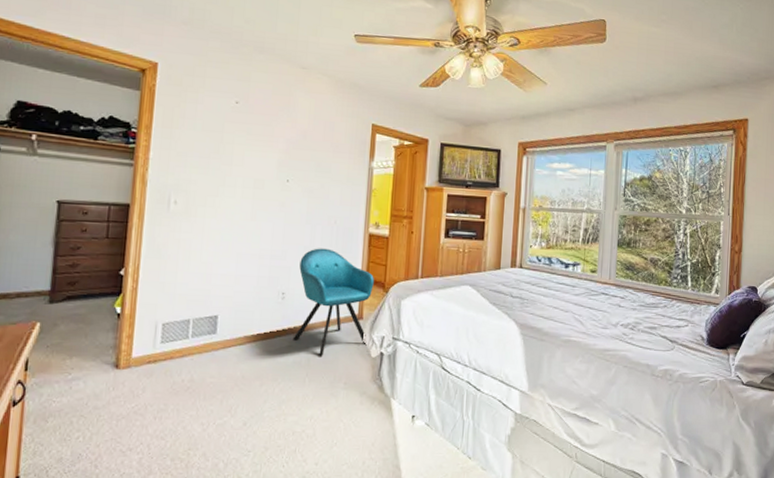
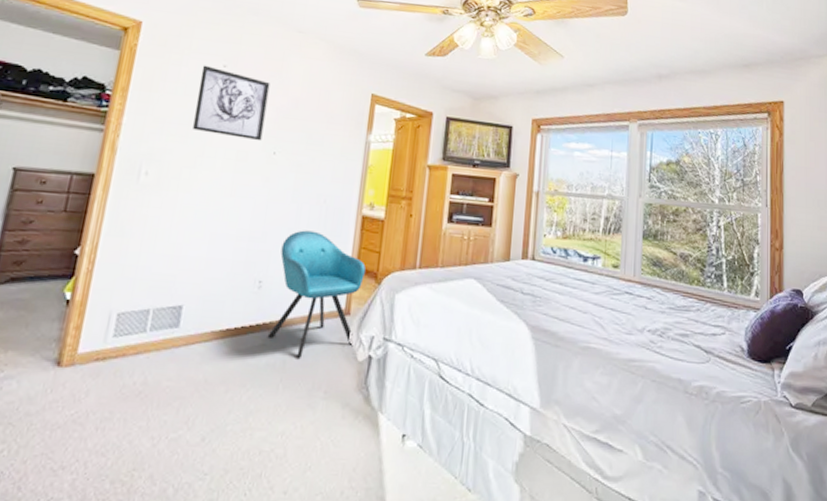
wall art: none [213,102,280,171] -> present [193,65,270,141]

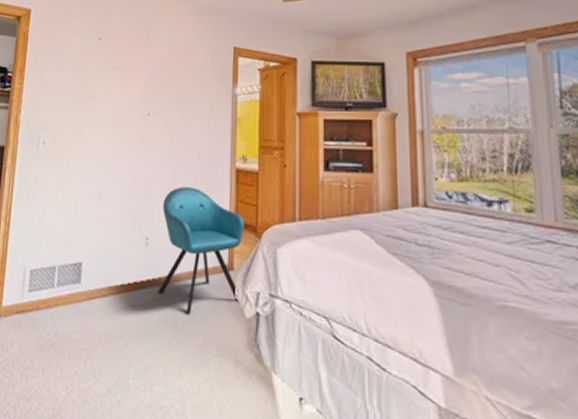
wall art: present [193,65,270,141] -> none [78,40,140,105]

